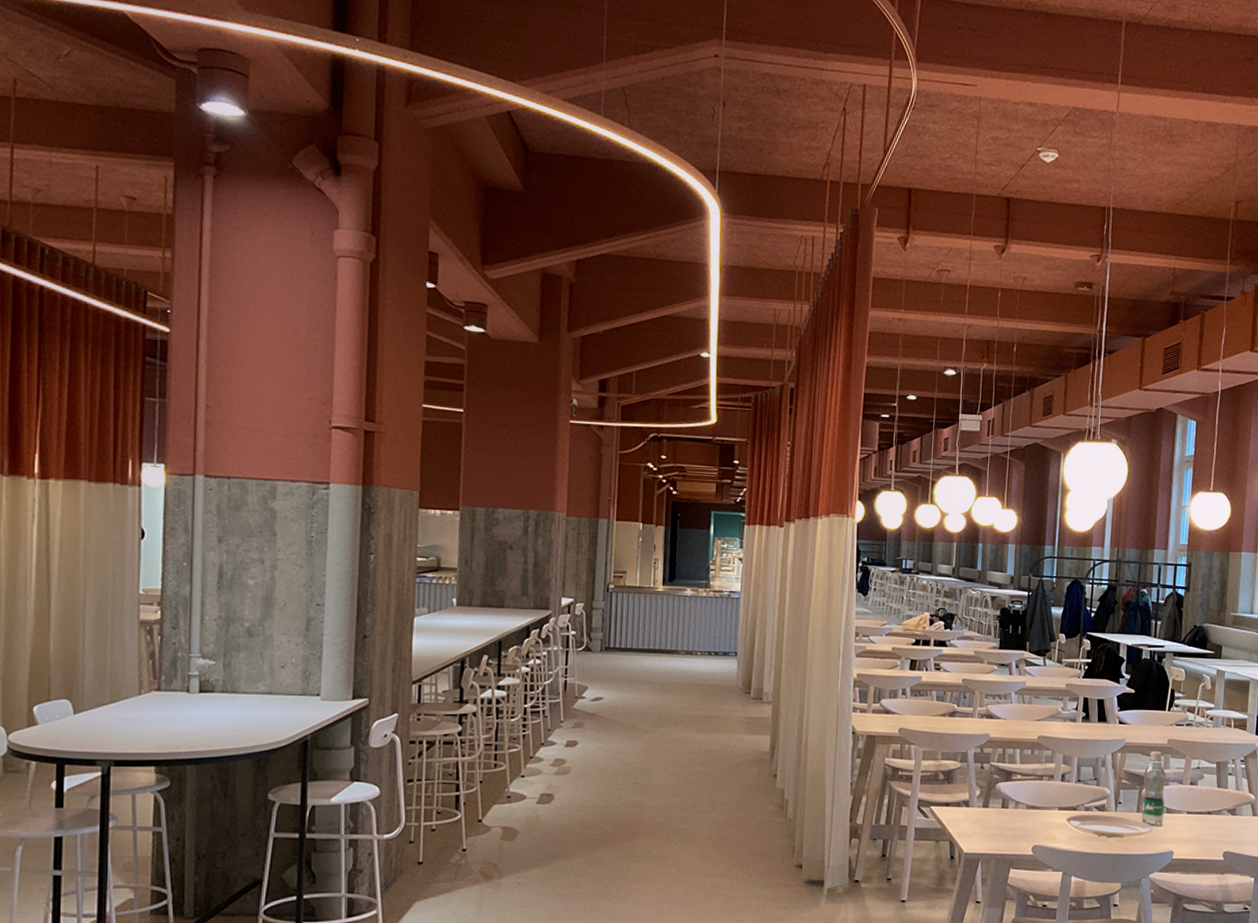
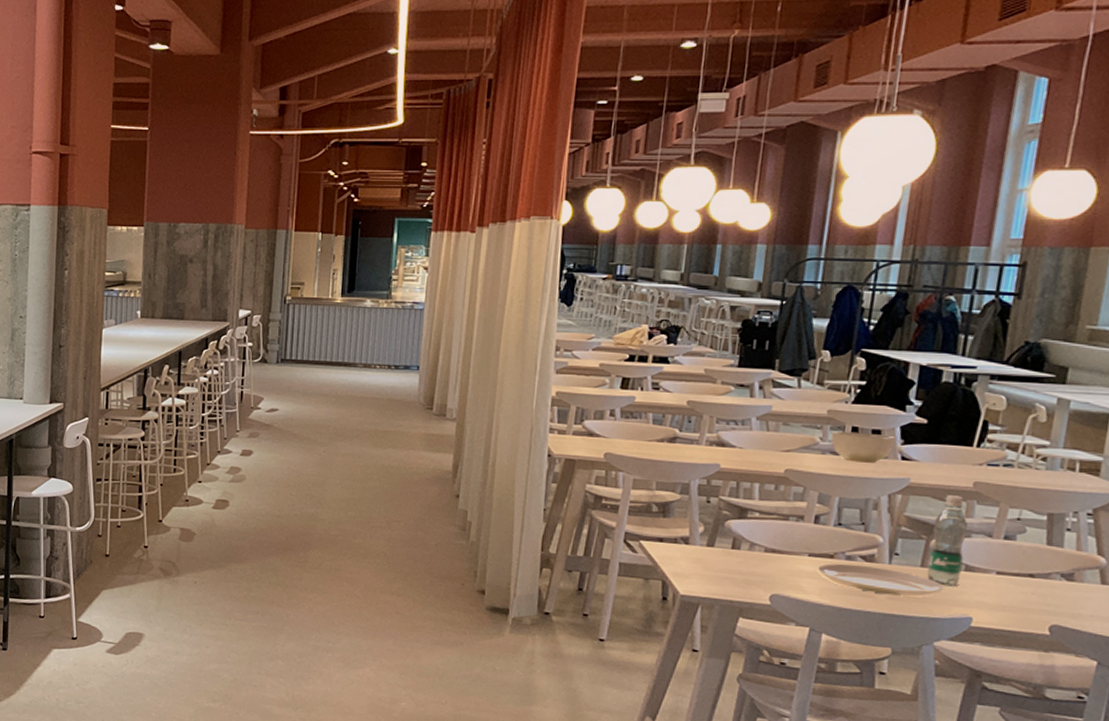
bowl: none [1070,701,1115,727] -> present [831,431,897,463]

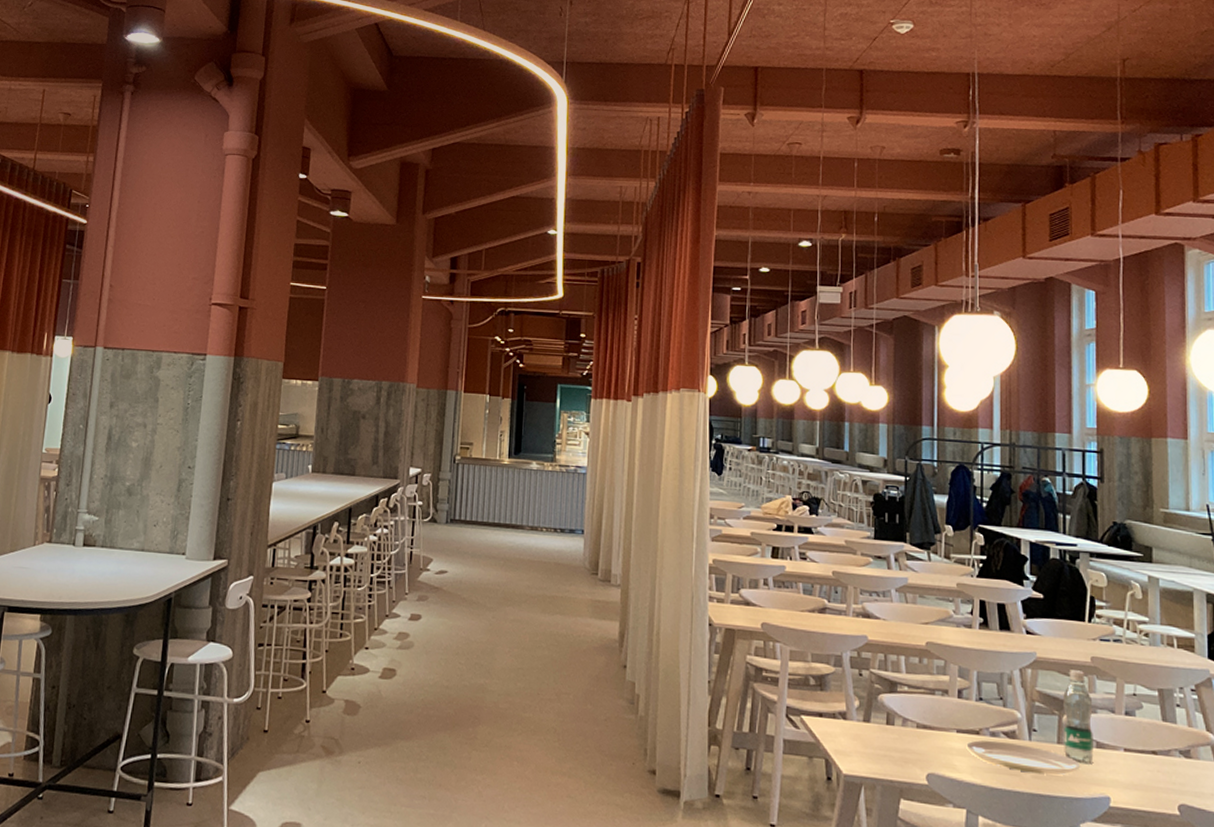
bowl: present [831,431,897,463] -> none [963,604,1019,637]

